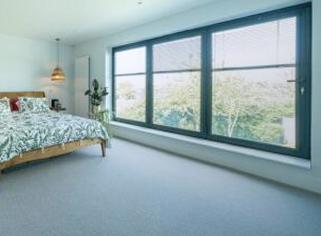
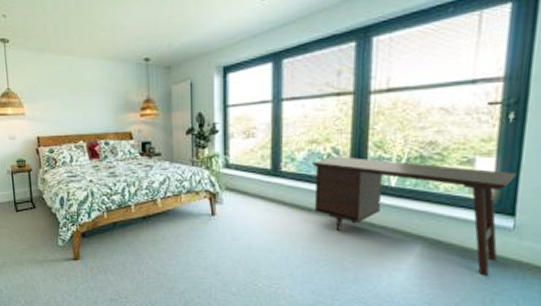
desk: none [174,114,309,204] -> present [312,156,517,276]

